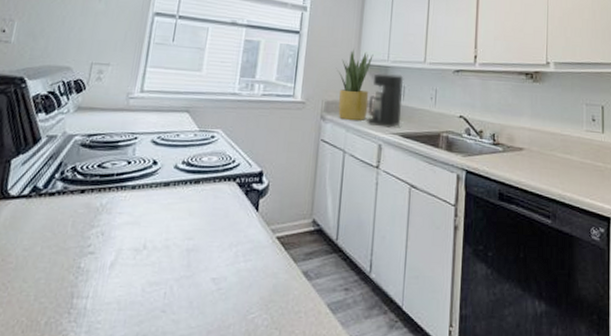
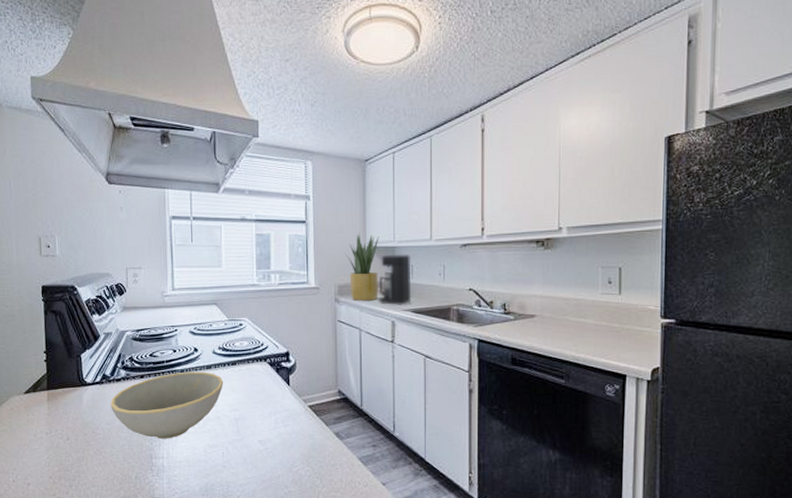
bowl: none [33,188,182,273] -> present [110,372,224,439]

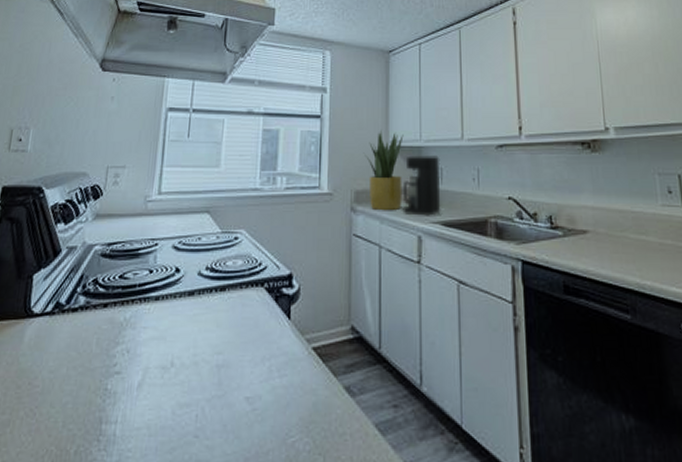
bowl: present [110,372,224,439] -> none [58,299,208,394]

